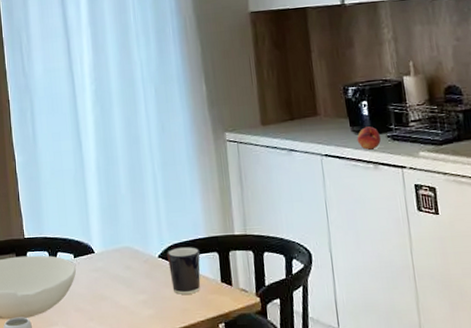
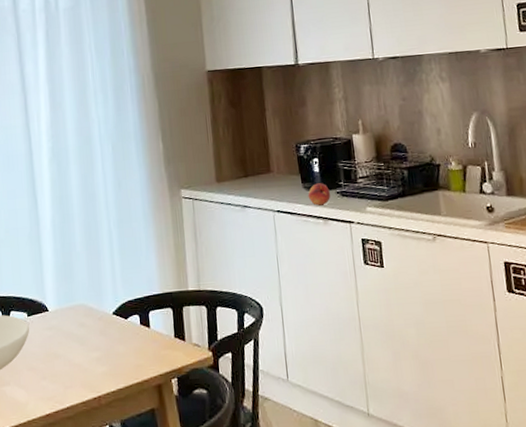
mug: present [167,247,201,294] -> none [121,303,154,351]

